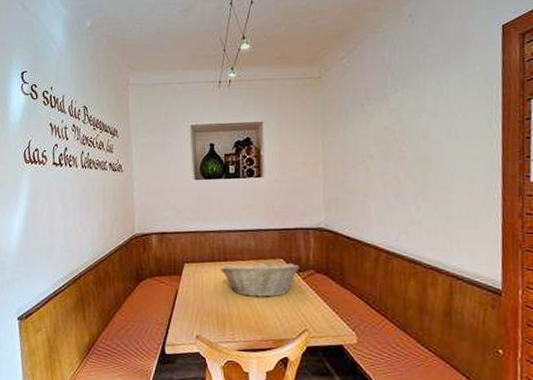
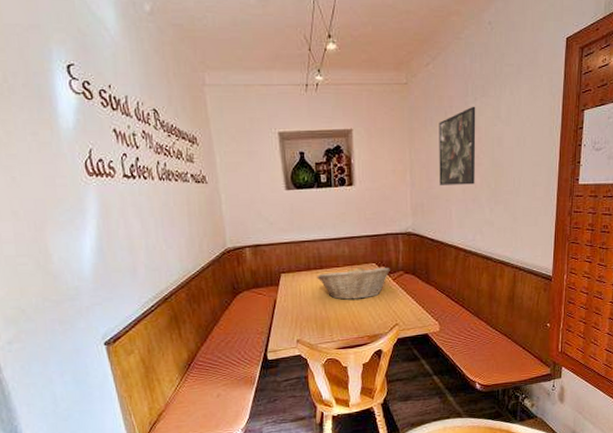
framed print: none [355,97,398,179] -> present [439,106,476,185]

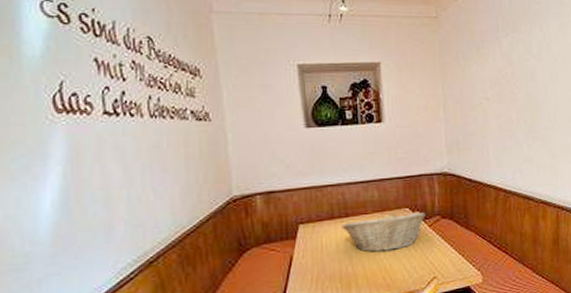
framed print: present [439,106,476,185] -> none [471,41,511,121]

